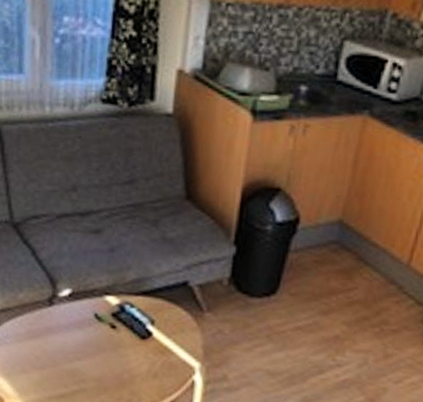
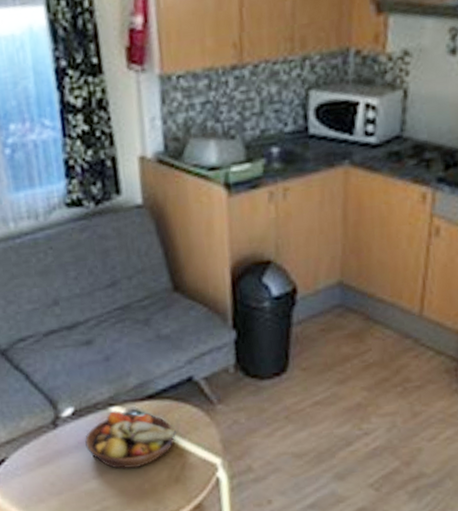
fruit bowl: none [76,300,164,357] -> present [85,411,177,469]

